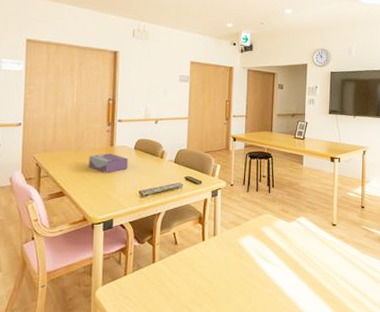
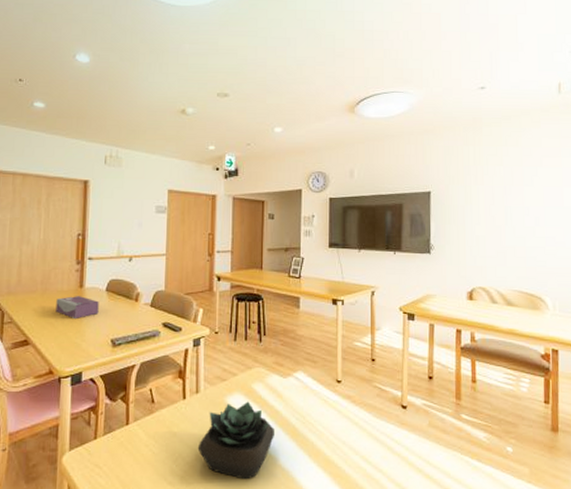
succulent plant: none [214,242,280,306] -> present [197,401,274,480]

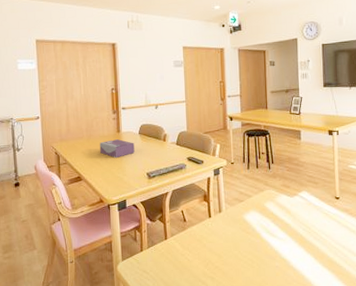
succulent plant: present [197,401,274,480] -> none [223,217,286,279]

